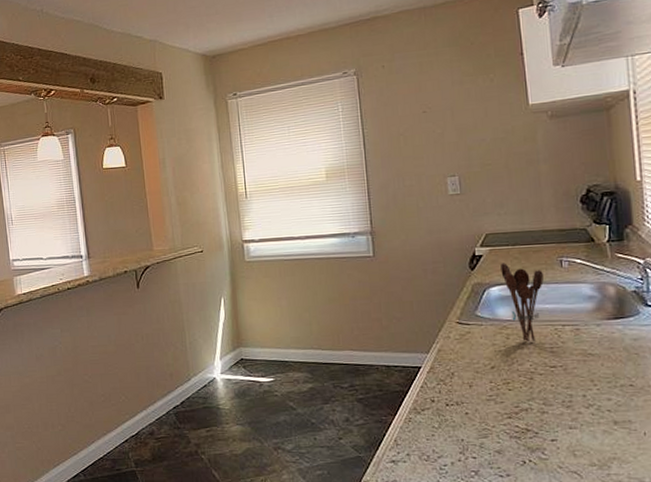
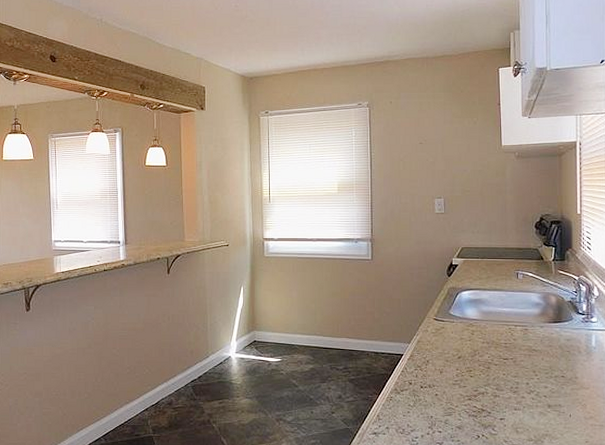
utensil holder: present [500,263,544,343] -> none [471,272,503,338]

